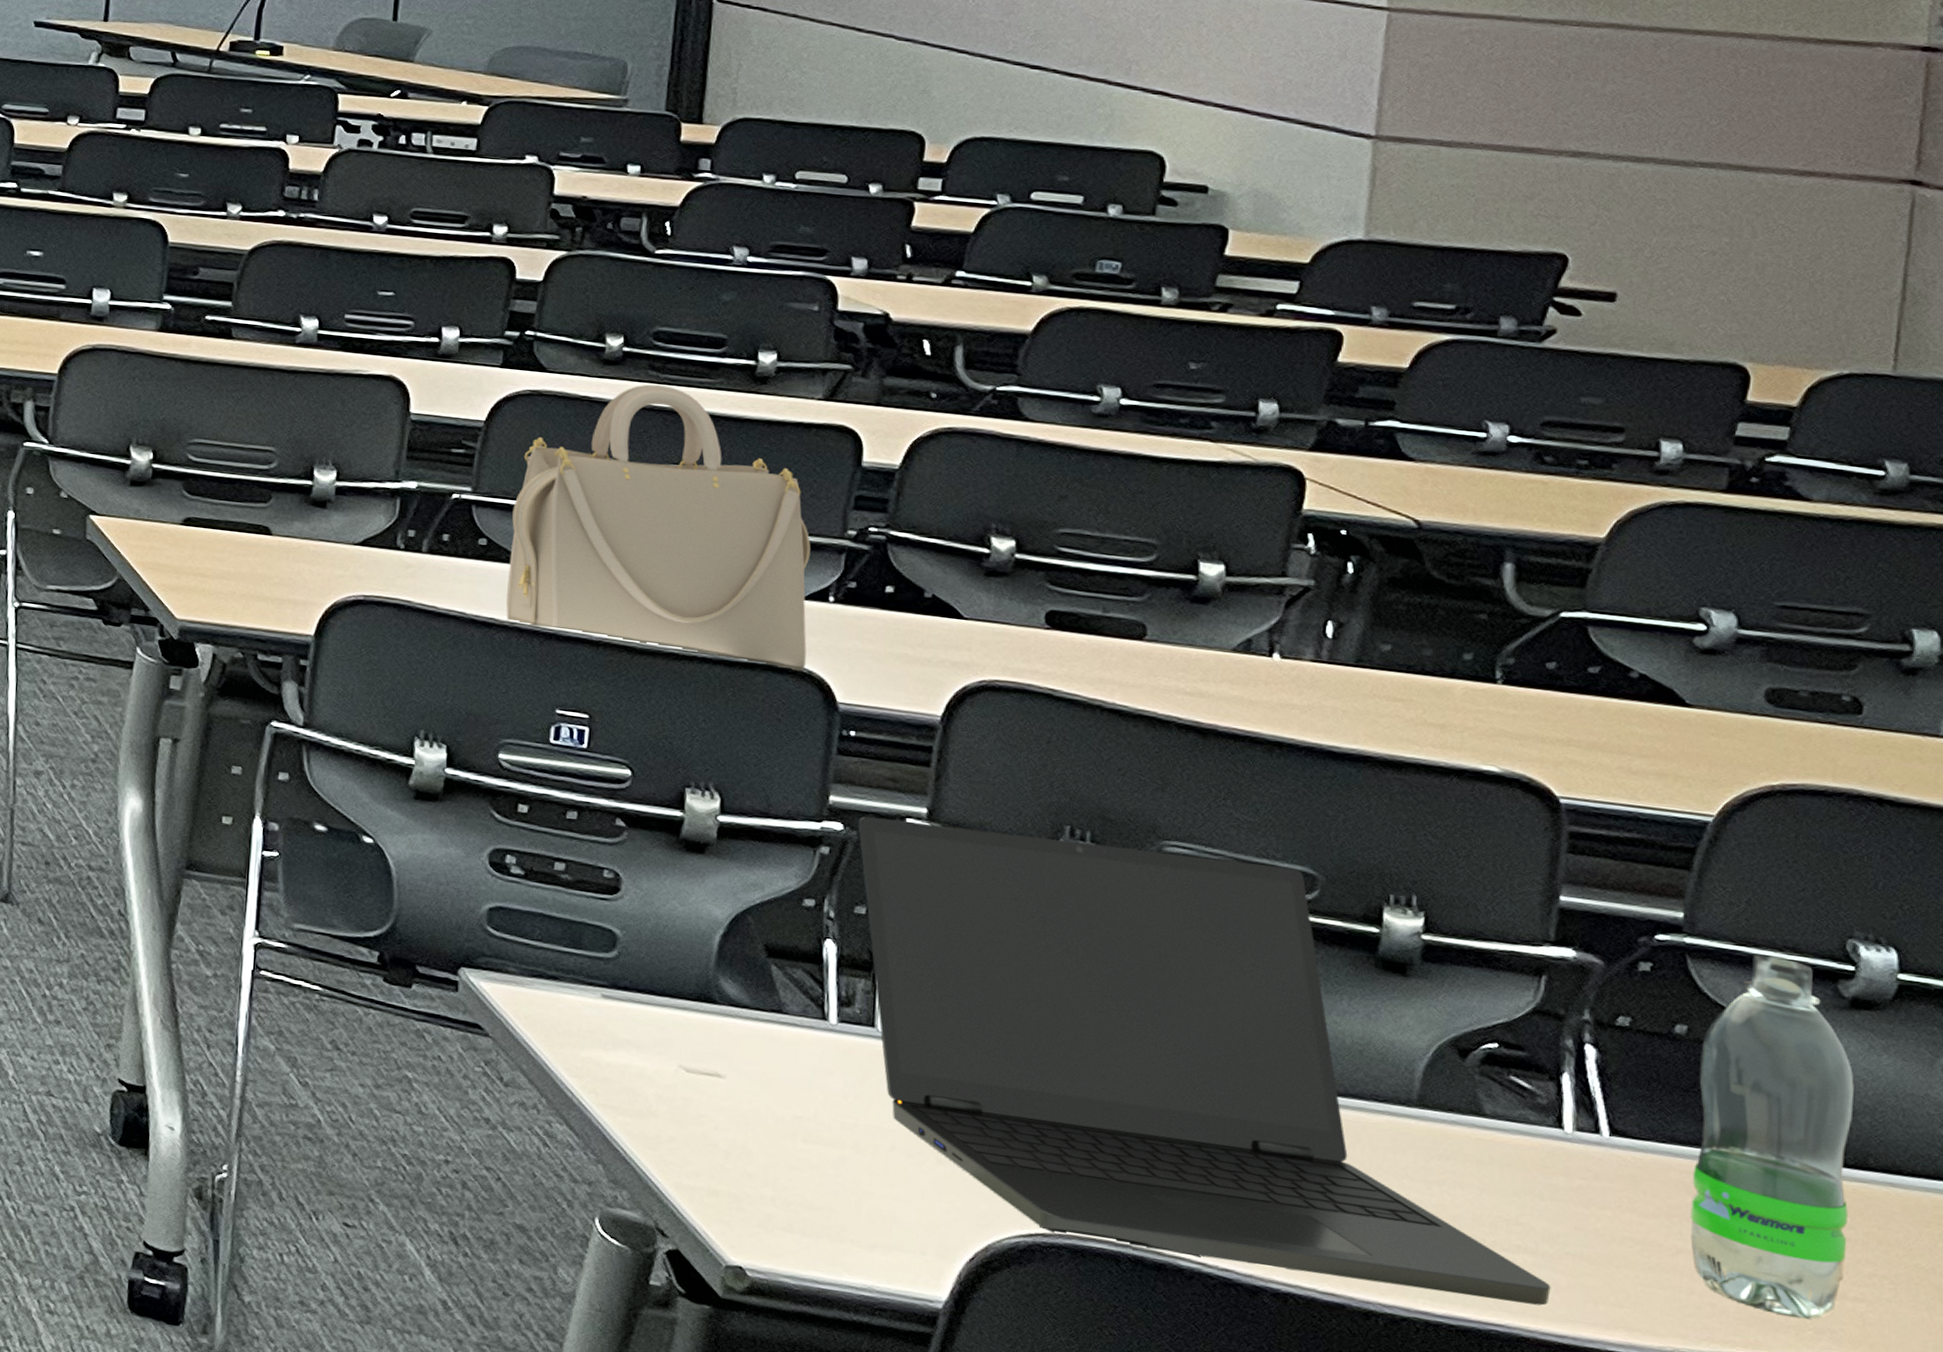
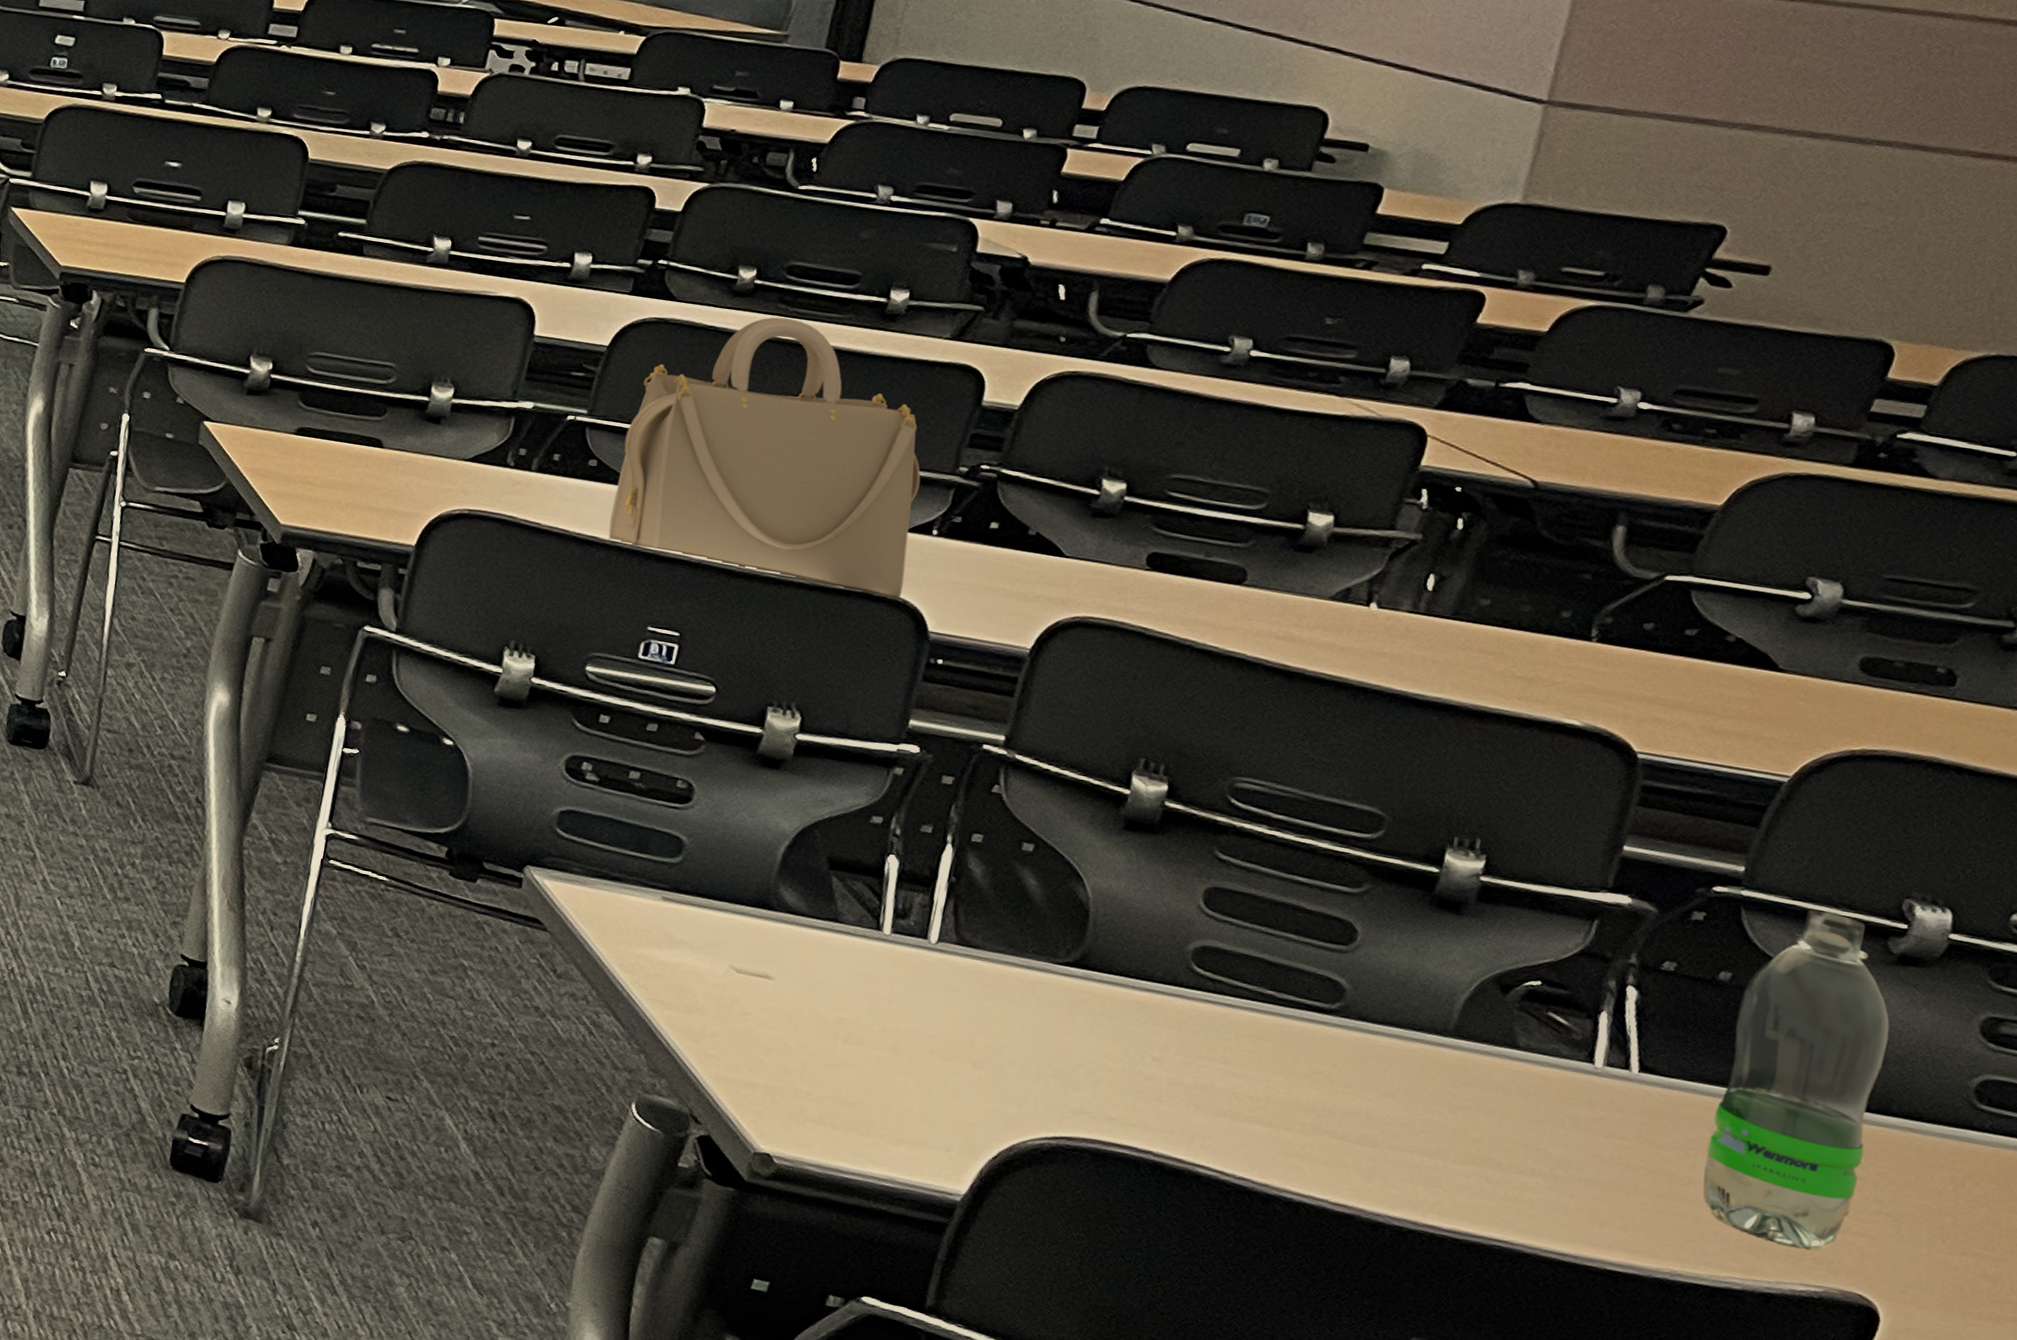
laptop: present [857,816,1551,1306] -> none [931,741,1560,1226]

